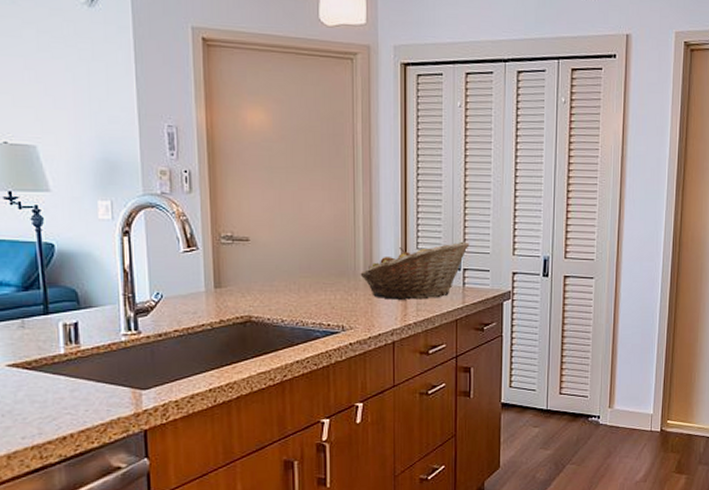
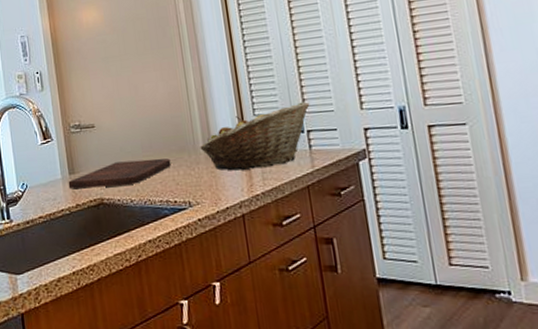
cutting board: none [212,280,329,304] -> present [68,158,171,189]

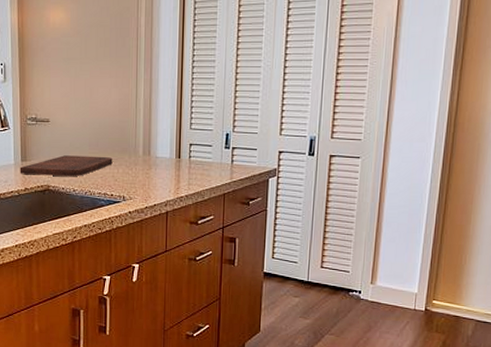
fruit basket: present [200,101,310,171] -> none [140,122,239,176]

